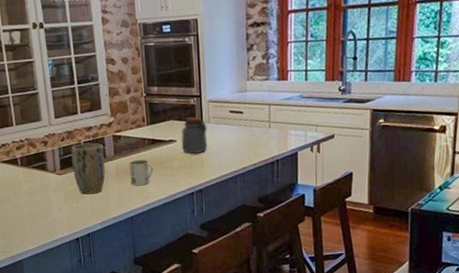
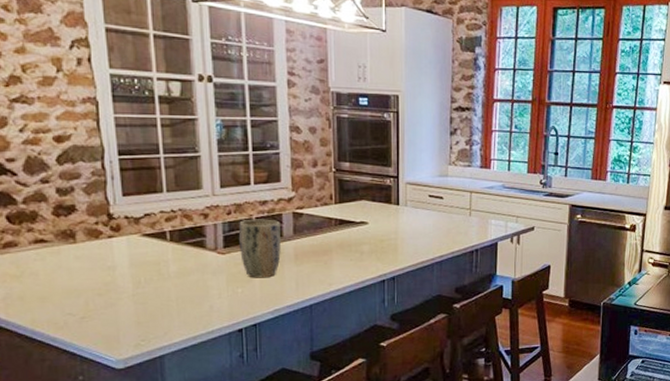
mug: present [129,160,153,186] -> none [311,242,339,271]
jar: present [181,116,208,154] -> none [373,197,403,239]

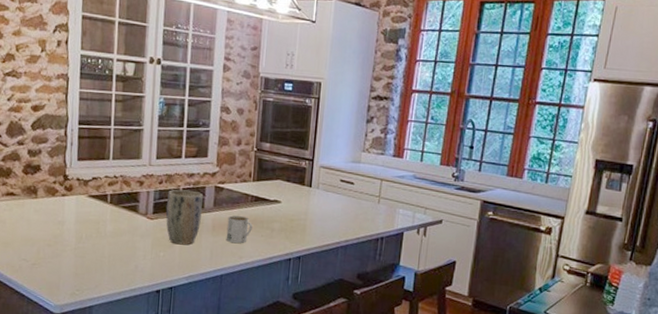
mug: none [311,242,339,271] -> present [226,215,252,244]

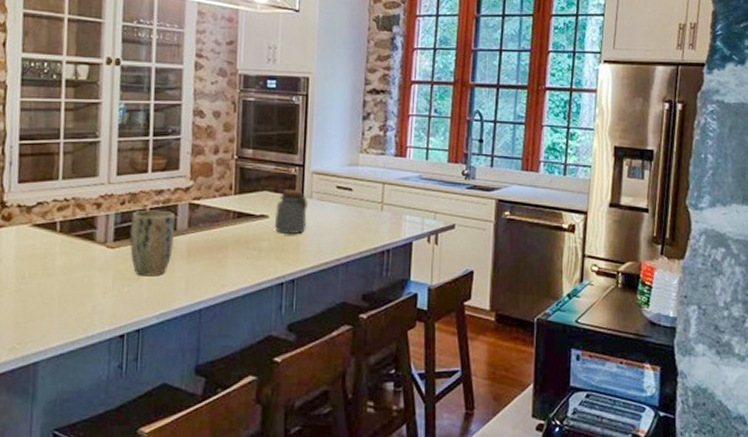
mug: present [226,215,252,244] -> none [204,237,236,270]
jar: none [285,179,315,219] -> present [274,188,308,235]

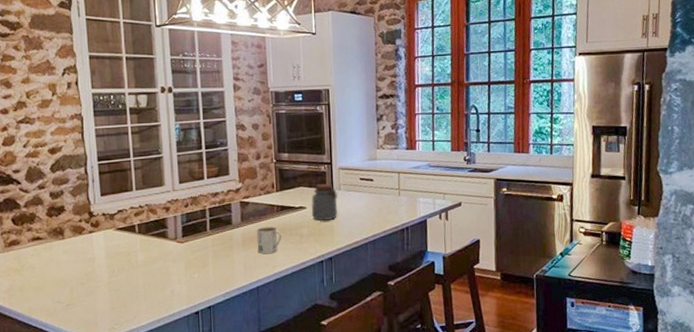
plant pot: present [129,209,175,277] -> none [194,209,231,264]
mug: none [204,237,236,270] -> present [256,227,282,254]

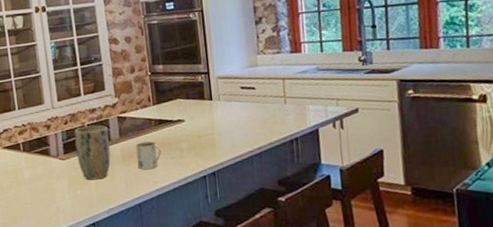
plant pot: none [194,209,231,264] -> present [74,125,111,180]
jar: present [311,183,338,221] -> none [190,94,219,134]

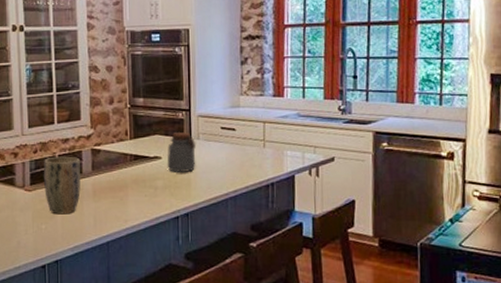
mug: present [135,141,161,170] -> none [108,177,135,207]
jar: none [190,94,219,134] -> present [167,131,196,173]

